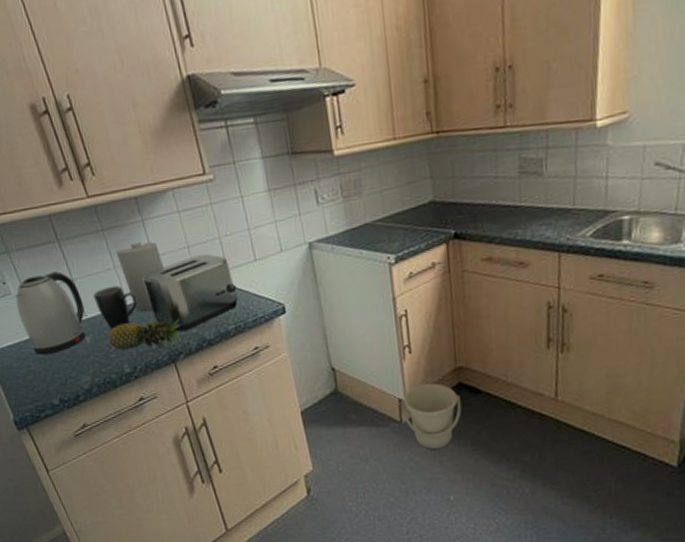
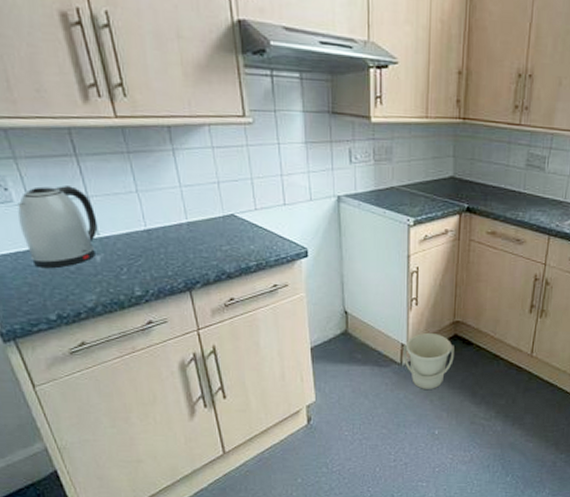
mug: present [93,285,138,329] -> none [110,208,158,251]
fruit: present [108,317,182,350] -> none [121,247,201,275]
paper towel holder: present [115,241,165,312] -> none [140,169,191,239]
toaster: present [142,254,238,331] -> none [166,192,263,261]

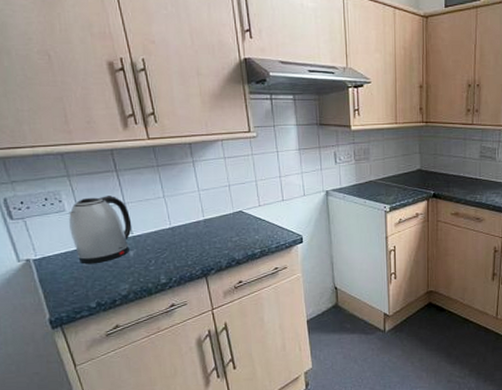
bucket: present [404,333,454,389] -> none [386,303,430,353]

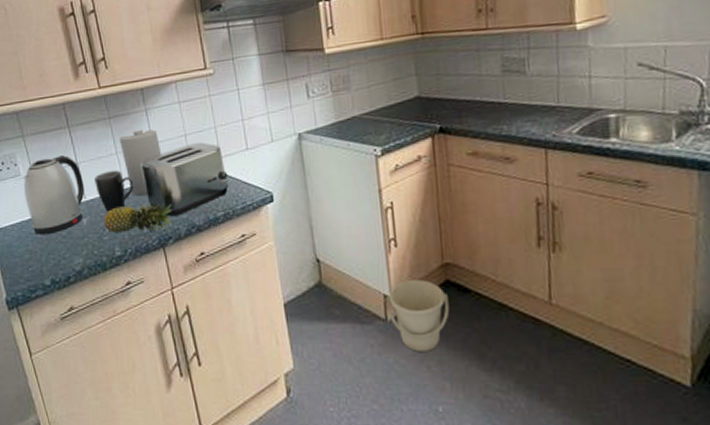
mug: none [142,211,180,246] -> present [94,170,134,212]
fruit: none [150,240,215,264] -> present [104,202,173,233]
paper towel holder: none [166,178,207,234] -> present [119,129,162,196]
toaster: none [187,193,266,251] -> present [141,142,228,216]
bucket: none [386,303,430,353] -> present [387,280,450,352]

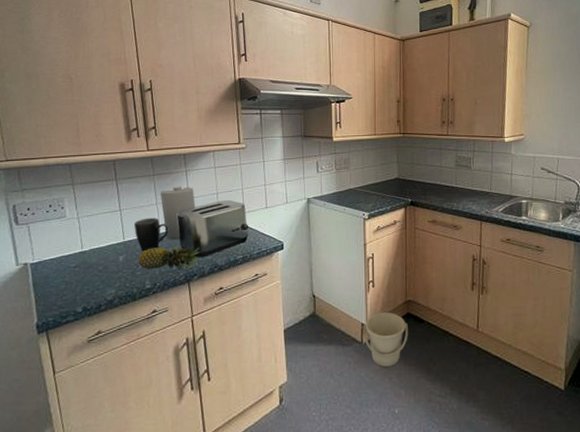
kettle: present [23,155,85,234] -> none [67,203,125,268]

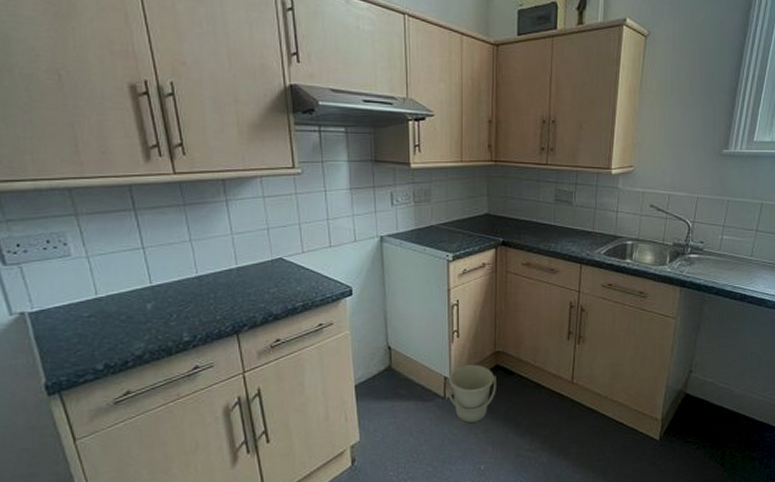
mug: present [134,217,169,252] -> none [163,257,208,298]
fruit: present [138,246,199,269] -> none [172,291,249,319]
paper towel holder: present [160,186,196,240] -> none [194,219,242,284]
toaster: present [176,200,249,257] -> none [217,237,310,304]

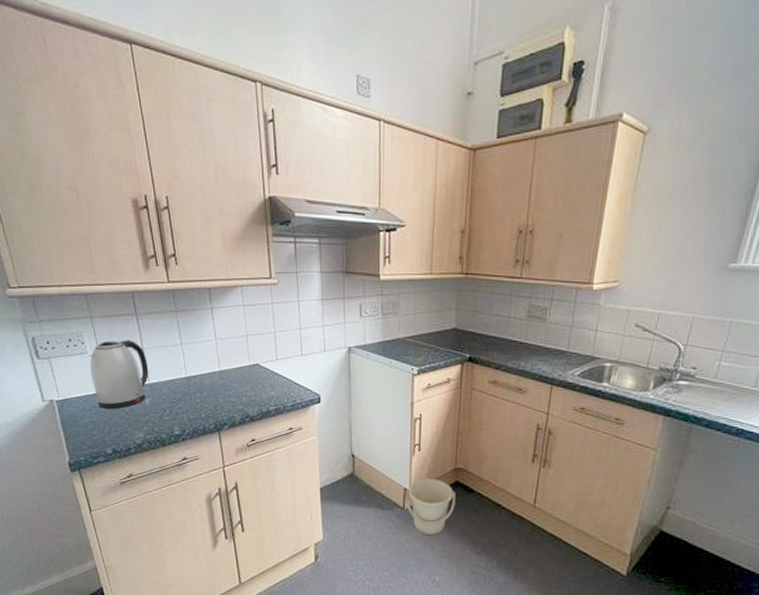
kettle: none [74,238,151,318] -> present [89,340,149,409]

